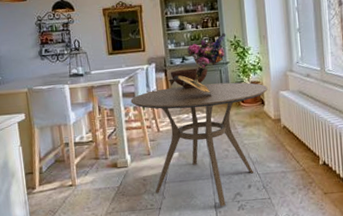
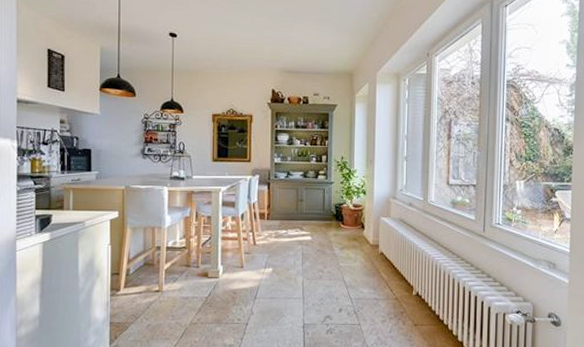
dining table: present [130,82,268,207] -> none [230,201,369,328]
bouquet: present [168,33,226,95] -> none [271,153,334,214]
fruit bowl: present [170,68,208,89] -> none [273,184,311,204]

